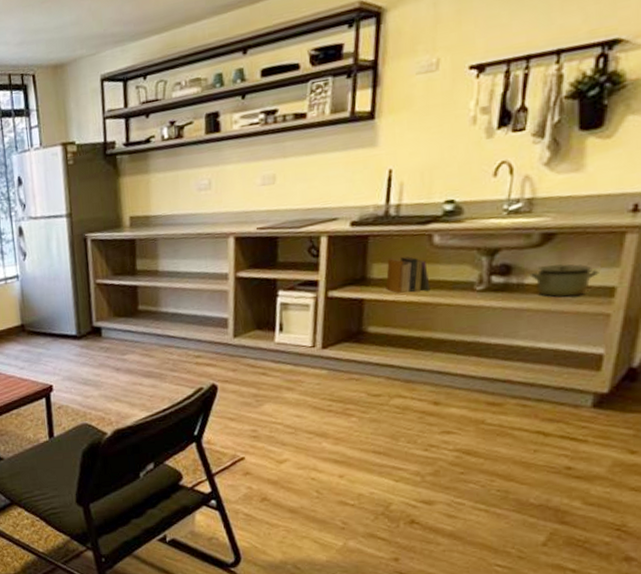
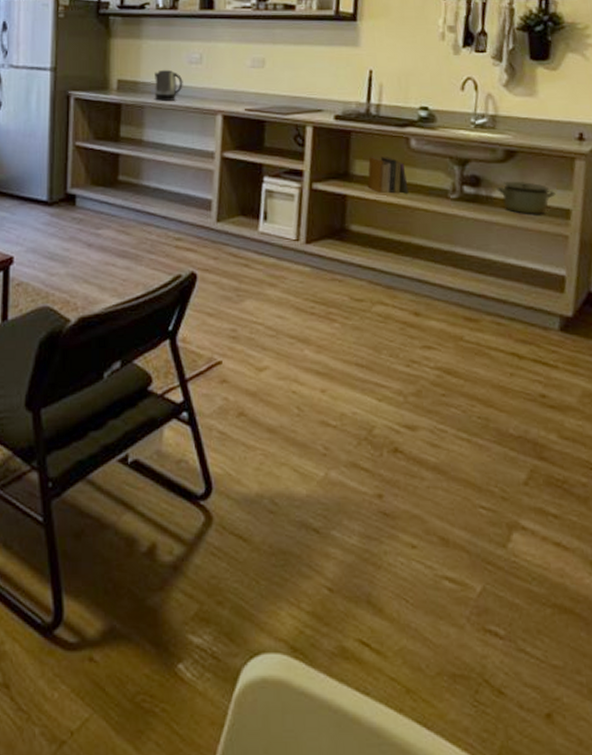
kettle: none [165,199,194,232] -> present [155,69,183,101]

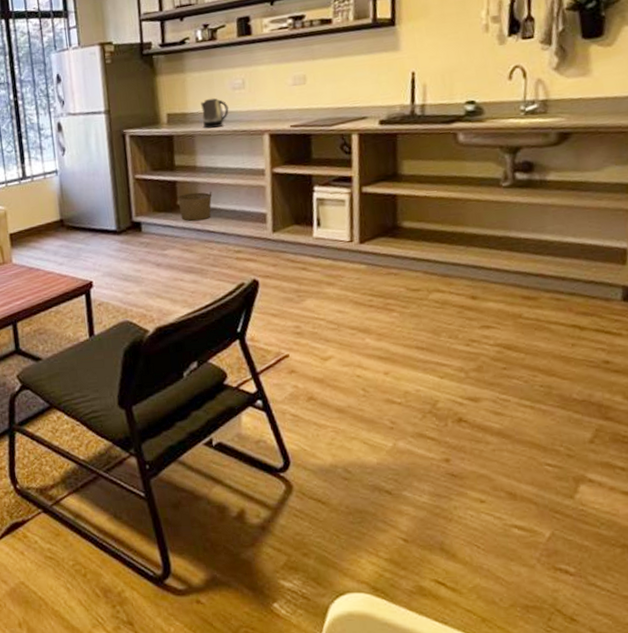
basket: none [119,168,157,201] -> present [177,191,212,222]
books: present [367,157,409,194] -> none [416,154,459,190]
saucepan: present [496,182,556,214] -> none [550,161,615,193]

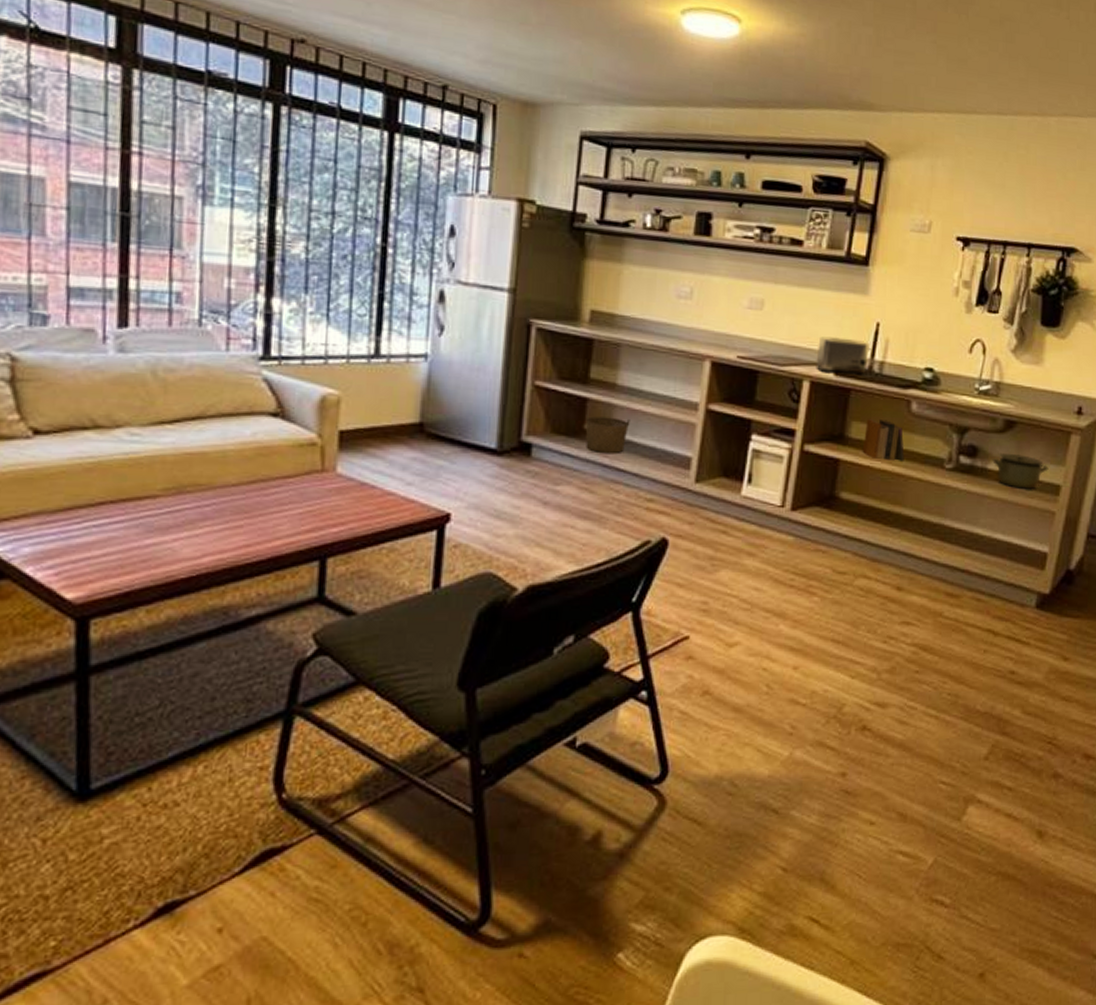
kettle: present [201,97,229,128] -> none [634,302,669,340]
toaster: none [359,90,410,125] -> present [816,336,871,377]
books: none [416,154,459,190] -> present [862,419,905,461]
saucepan: none [550,161,615,193] -> present [992,454,1049,489]

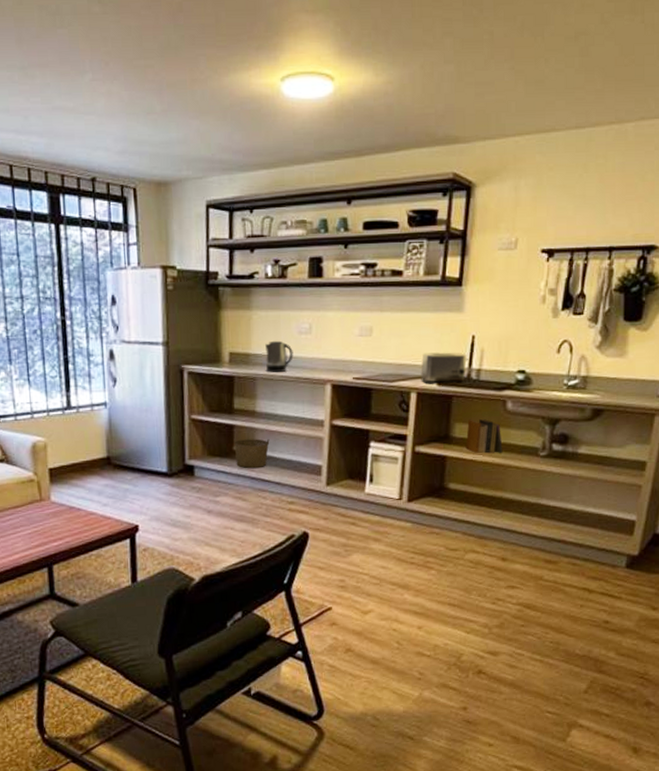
kettle: none [634,302,669,340] -> present [265,340,293,372]
saucepan: present [992,454,1049,489] -> none [582,438,635,467]

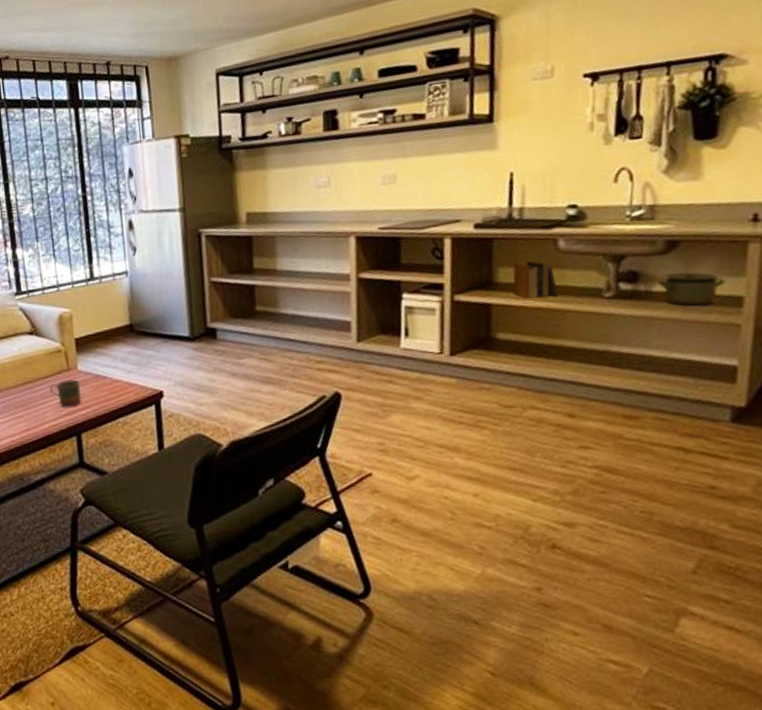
mug: none [20,510,55,538] -> present [50,379,82,407]
basket: present [233,438,270,469] -> none [255,296,293,329]
kettle: present [265,340,293,372] -> none [283,196,313,229]
toaster: present [420,352,468,384] -> none [453,191,508,228]
saucepan: none [582,438,635,467] -> present [657,272,726,306]

